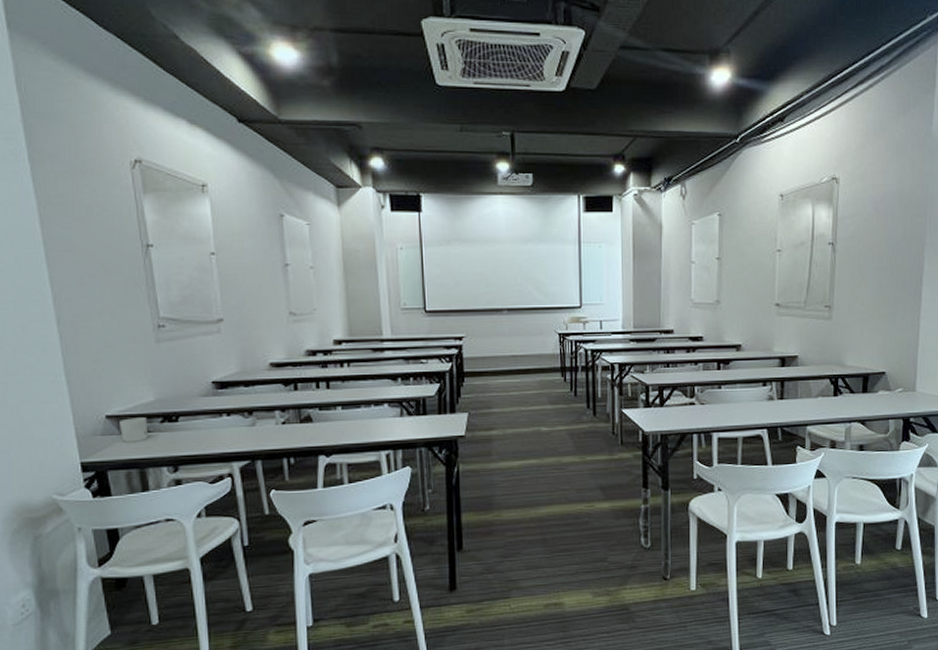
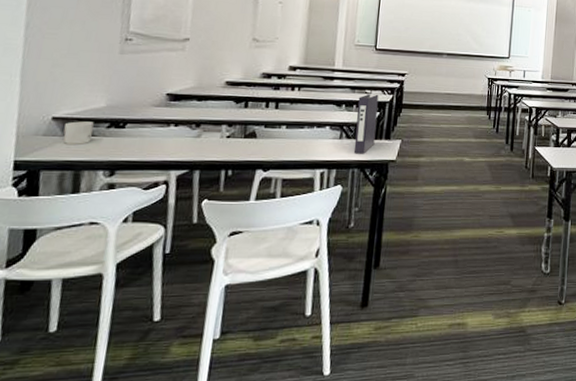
binder: none [414,363,439,432] -> present [353,93,379,154]

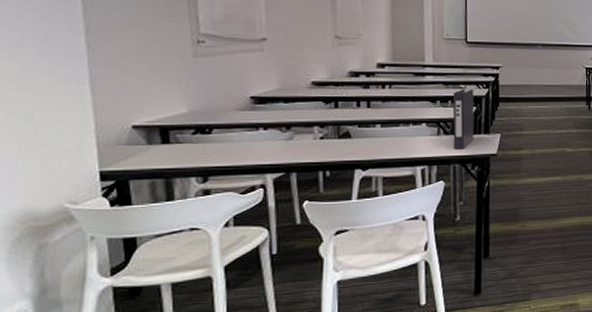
mug: present [63,121,95,145] -> none [147,129,179,154]

